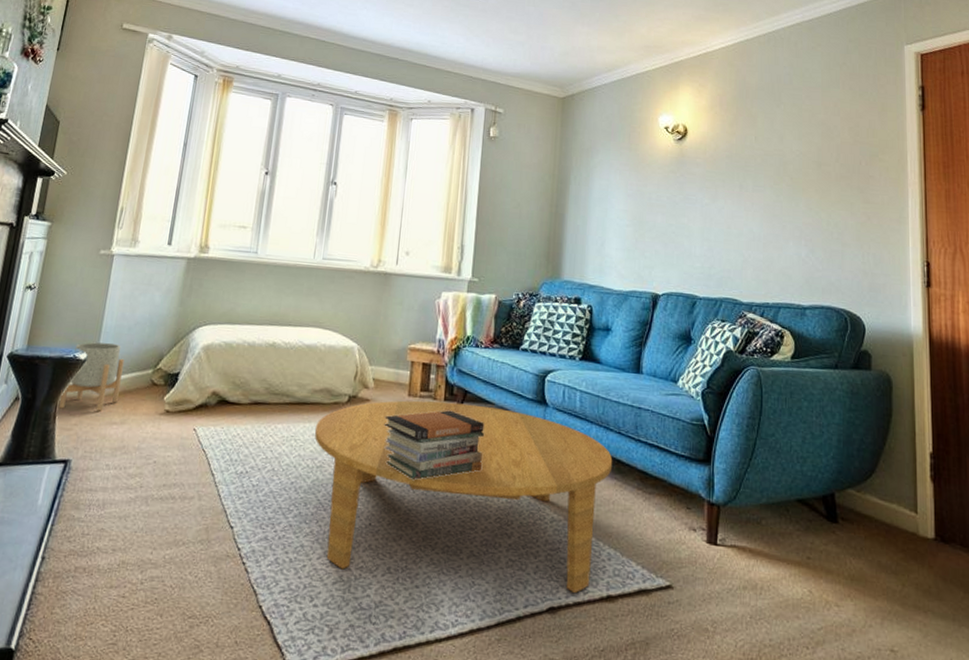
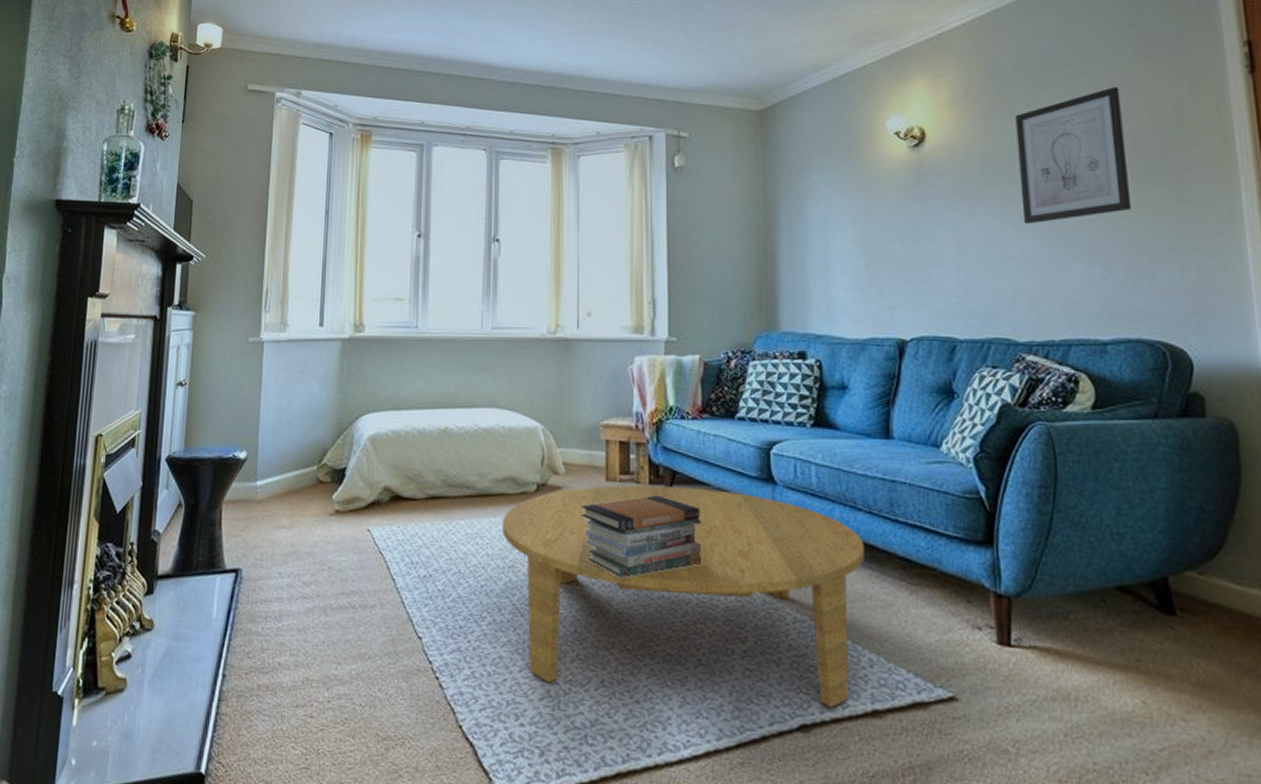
planter: present [58,342,124,411] -> none [223,439,286,515]
wall art: none [754,109,832,210] -> present [1015,87,1132,224]

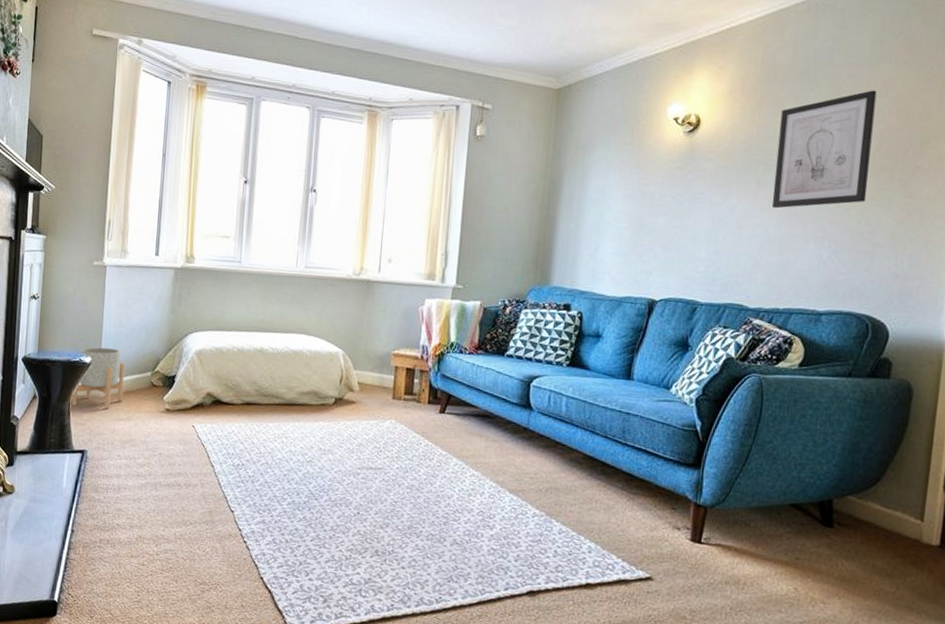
planter: none [223,439,286,515] -> present [71,347,125,409]
coffee table: present [501,485,865,708] -> none [303,403,598,580]
book stack: present [580,495,702,578] -> none [369,412,469,475]

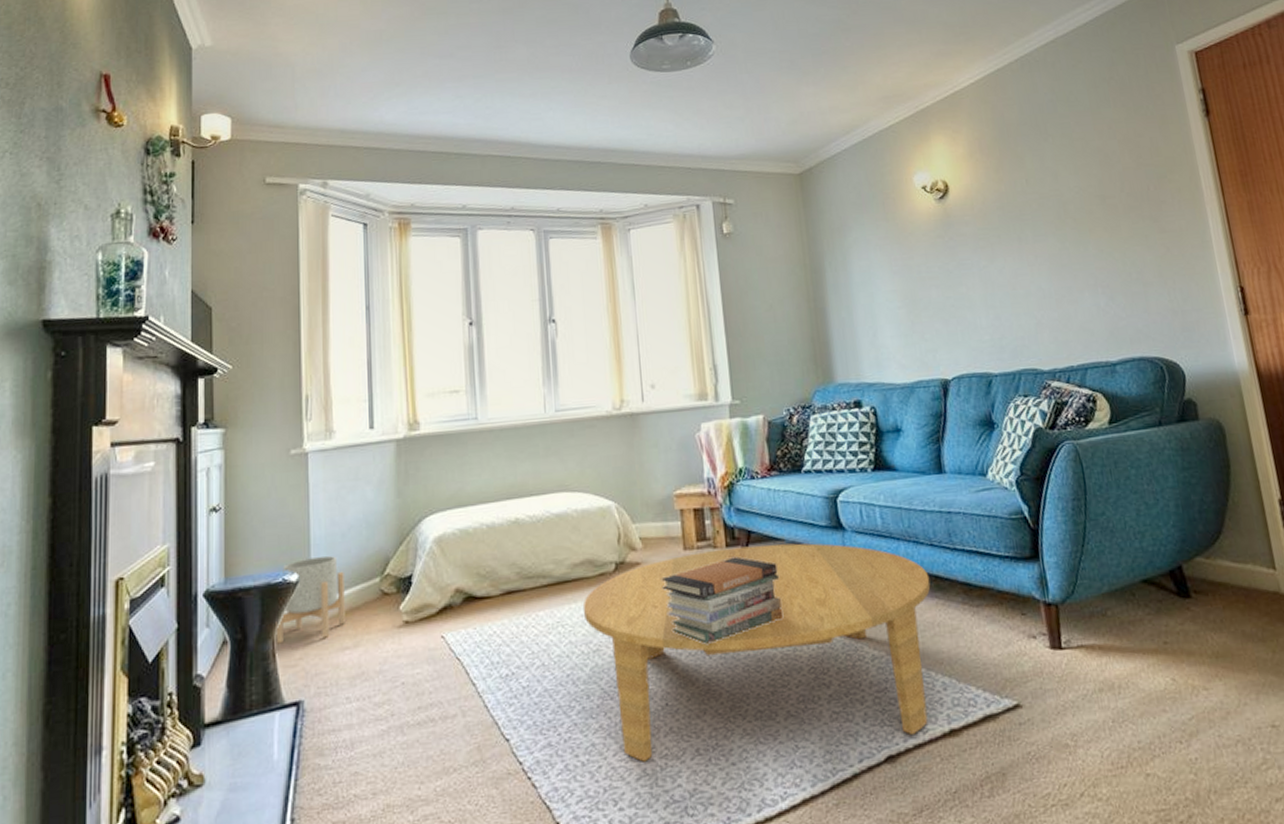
coffee table: none [303,403,598,580] -> present [582,543,931,762]
book stack: none [369,412,469,475] -> present [661,556,782,644]
wall art: present [771,90,877,209] -> none [1023,134,1125,263]

